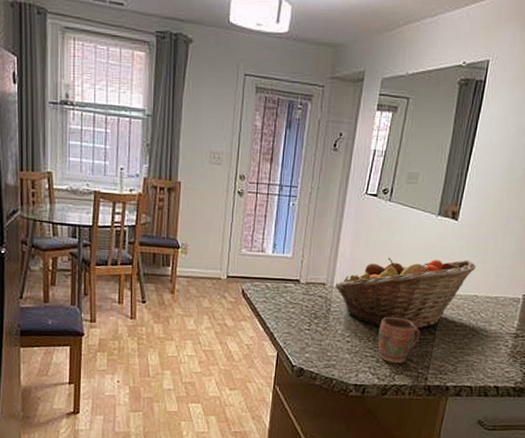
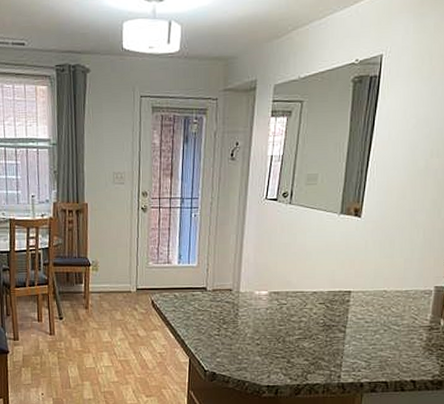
fruit basket: present [334,257,476,328] -> none [241,255,383,328]
mug: present [378,316,421,363] -> none [288,317,330,363]

